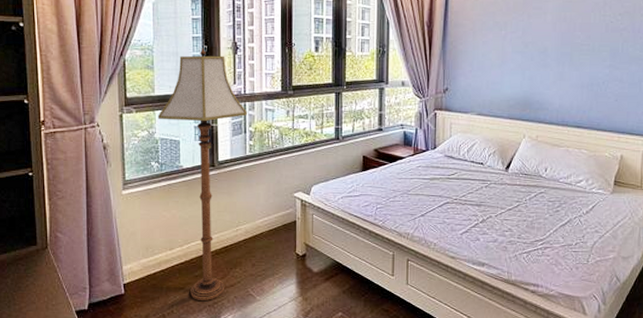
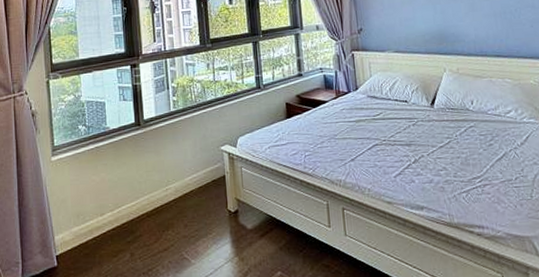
floor lamp: present [157,48,247,300] -> none [82,10,168,268]

